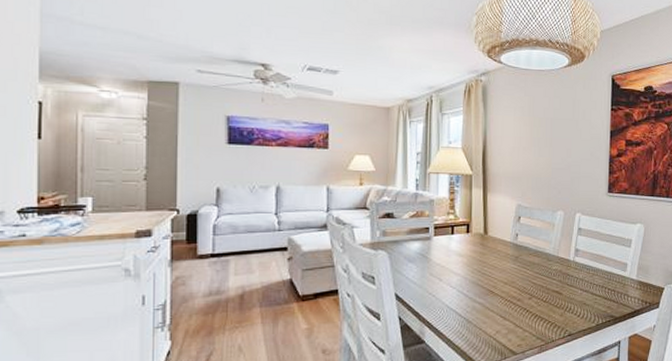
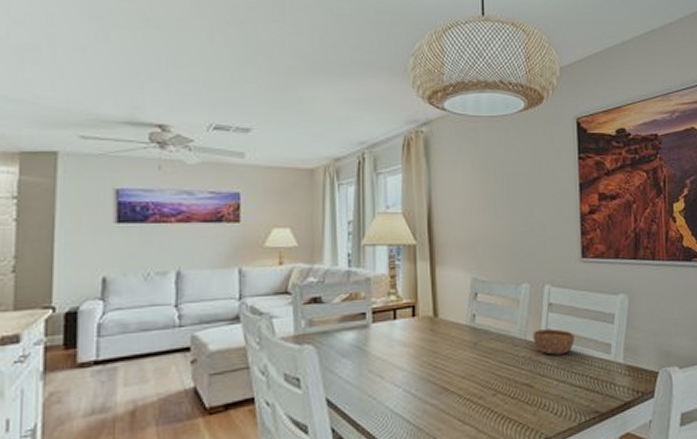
bowl: none [563,249,598,269] -> present [532,329,575,355]

